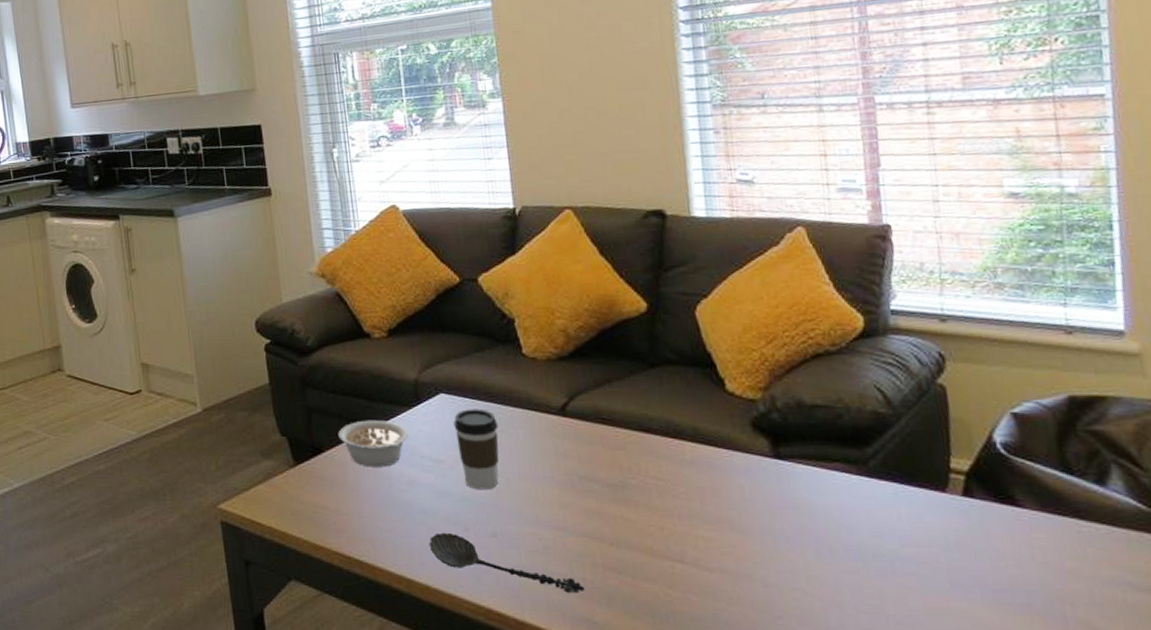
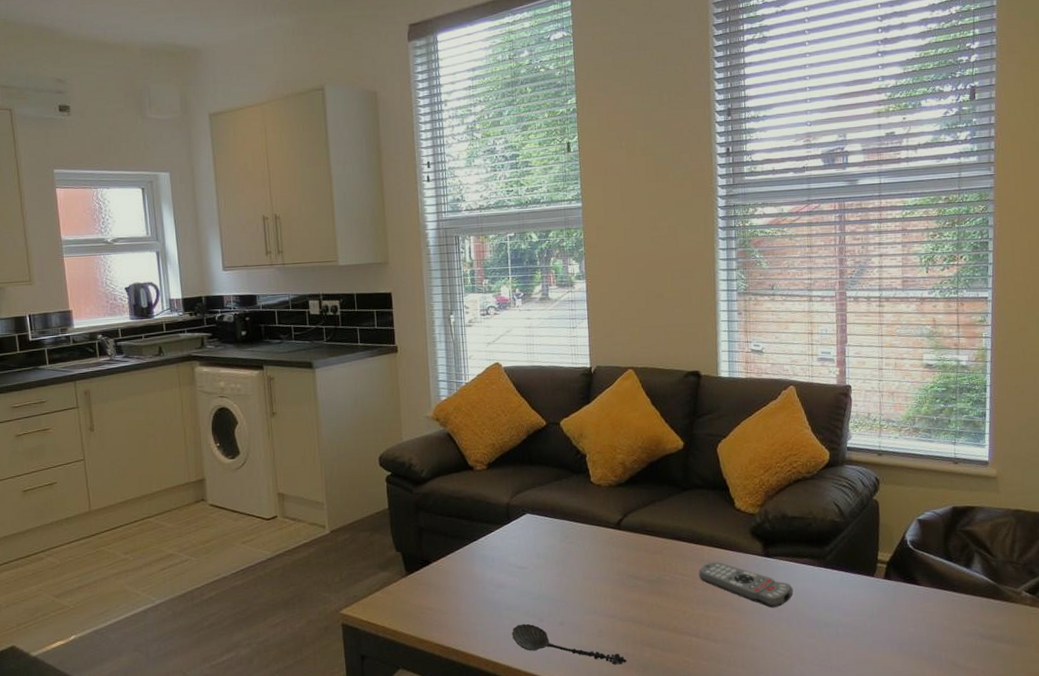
legume: present [338,419,408,467] -> none [443,536,499,575]
coffee cup: present [453,408,499,490] -> none [535,525,570,589]
remote control: none [678,463,821,529] -> present [698,561,793,608]

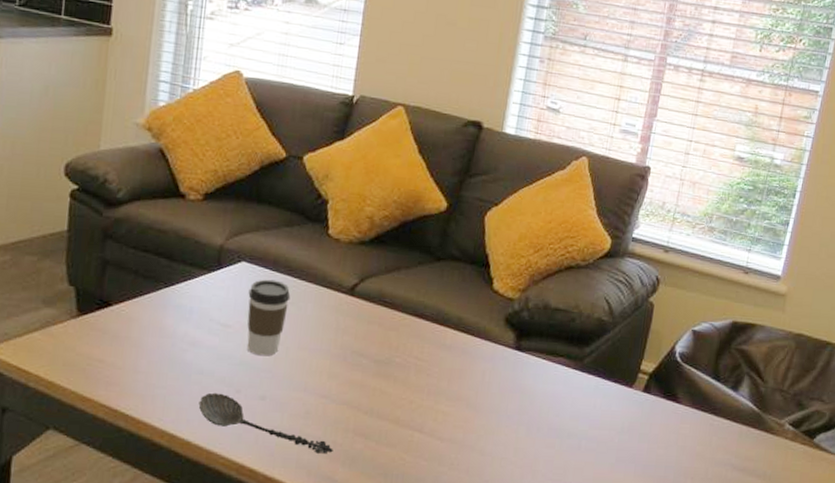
coffee cup: none [535,525,570,589] -> present [247,279,291,357]
remote control: present [698,561,793,608] -> none [435,348,541,410]

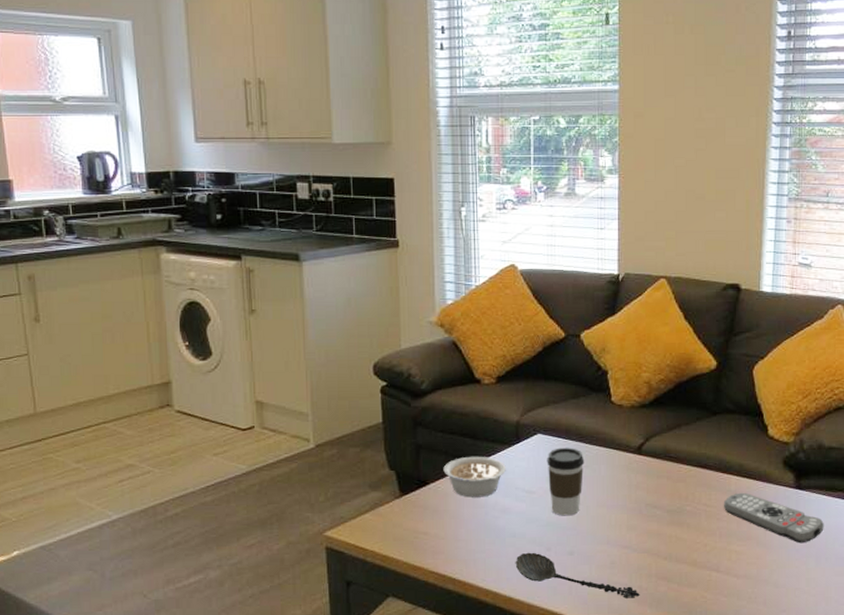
legume: none [130,278,202,326] -> present [443,456,506,498]
remote control: none [435,348,541,410] -> present [723,492,824,544]

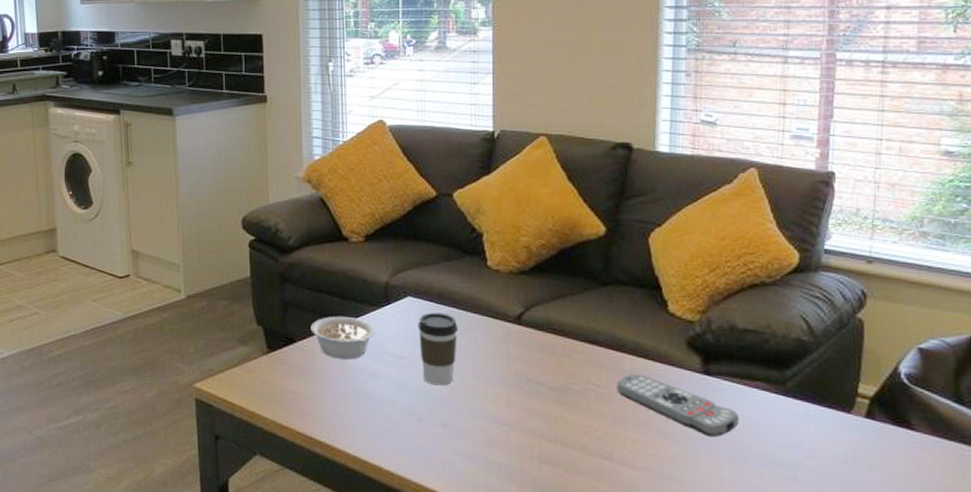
spoon: present [515,552,640,599] -> none [385,421,521,481]

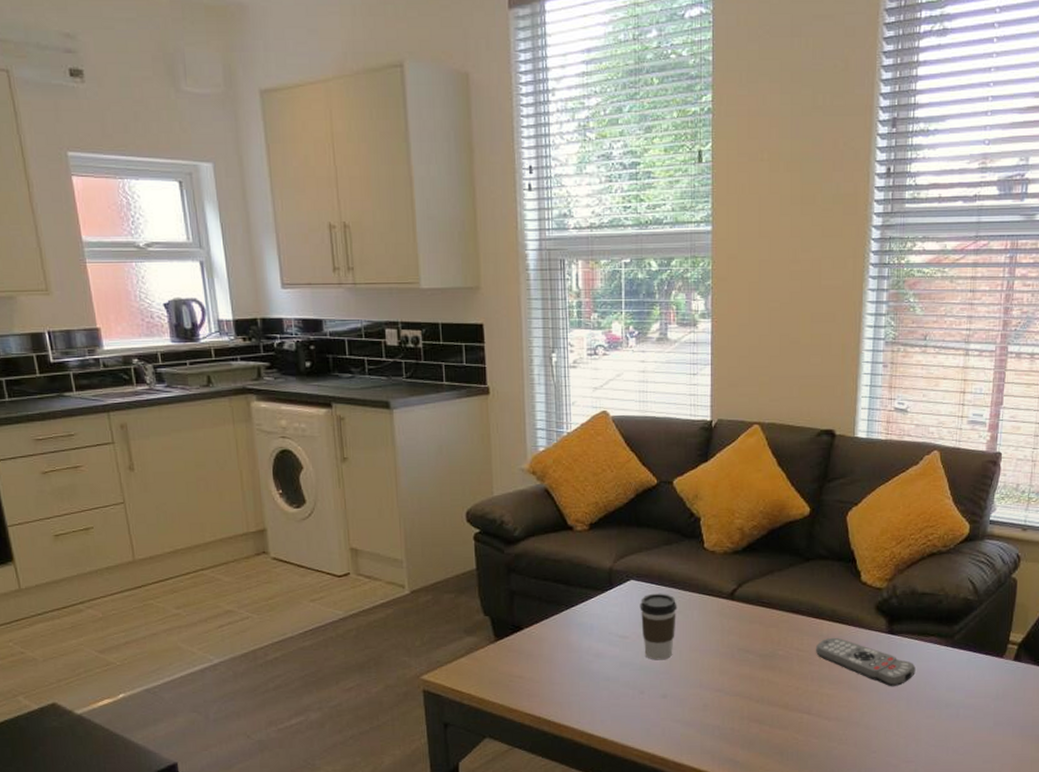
legume: present [310,316,375,359] -> none [537,602,599,642]

